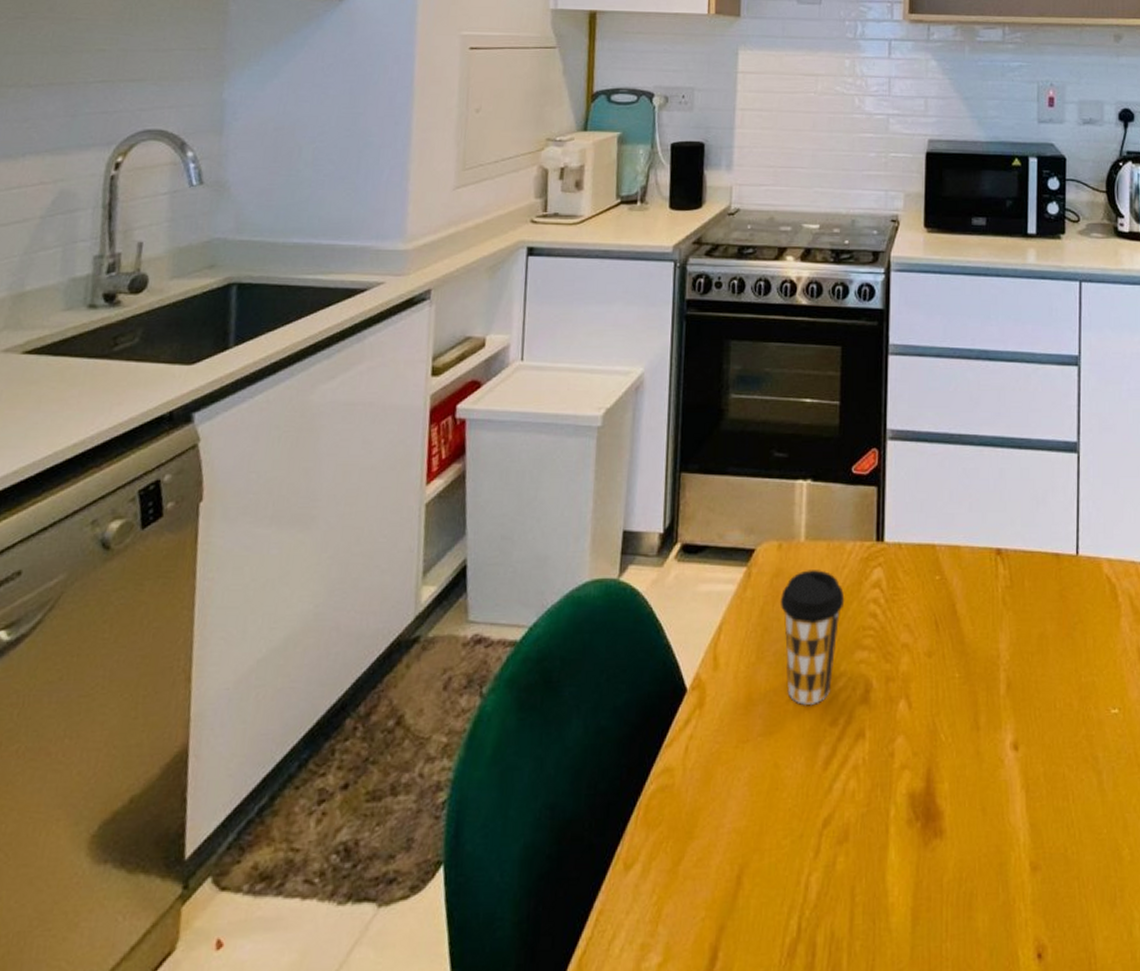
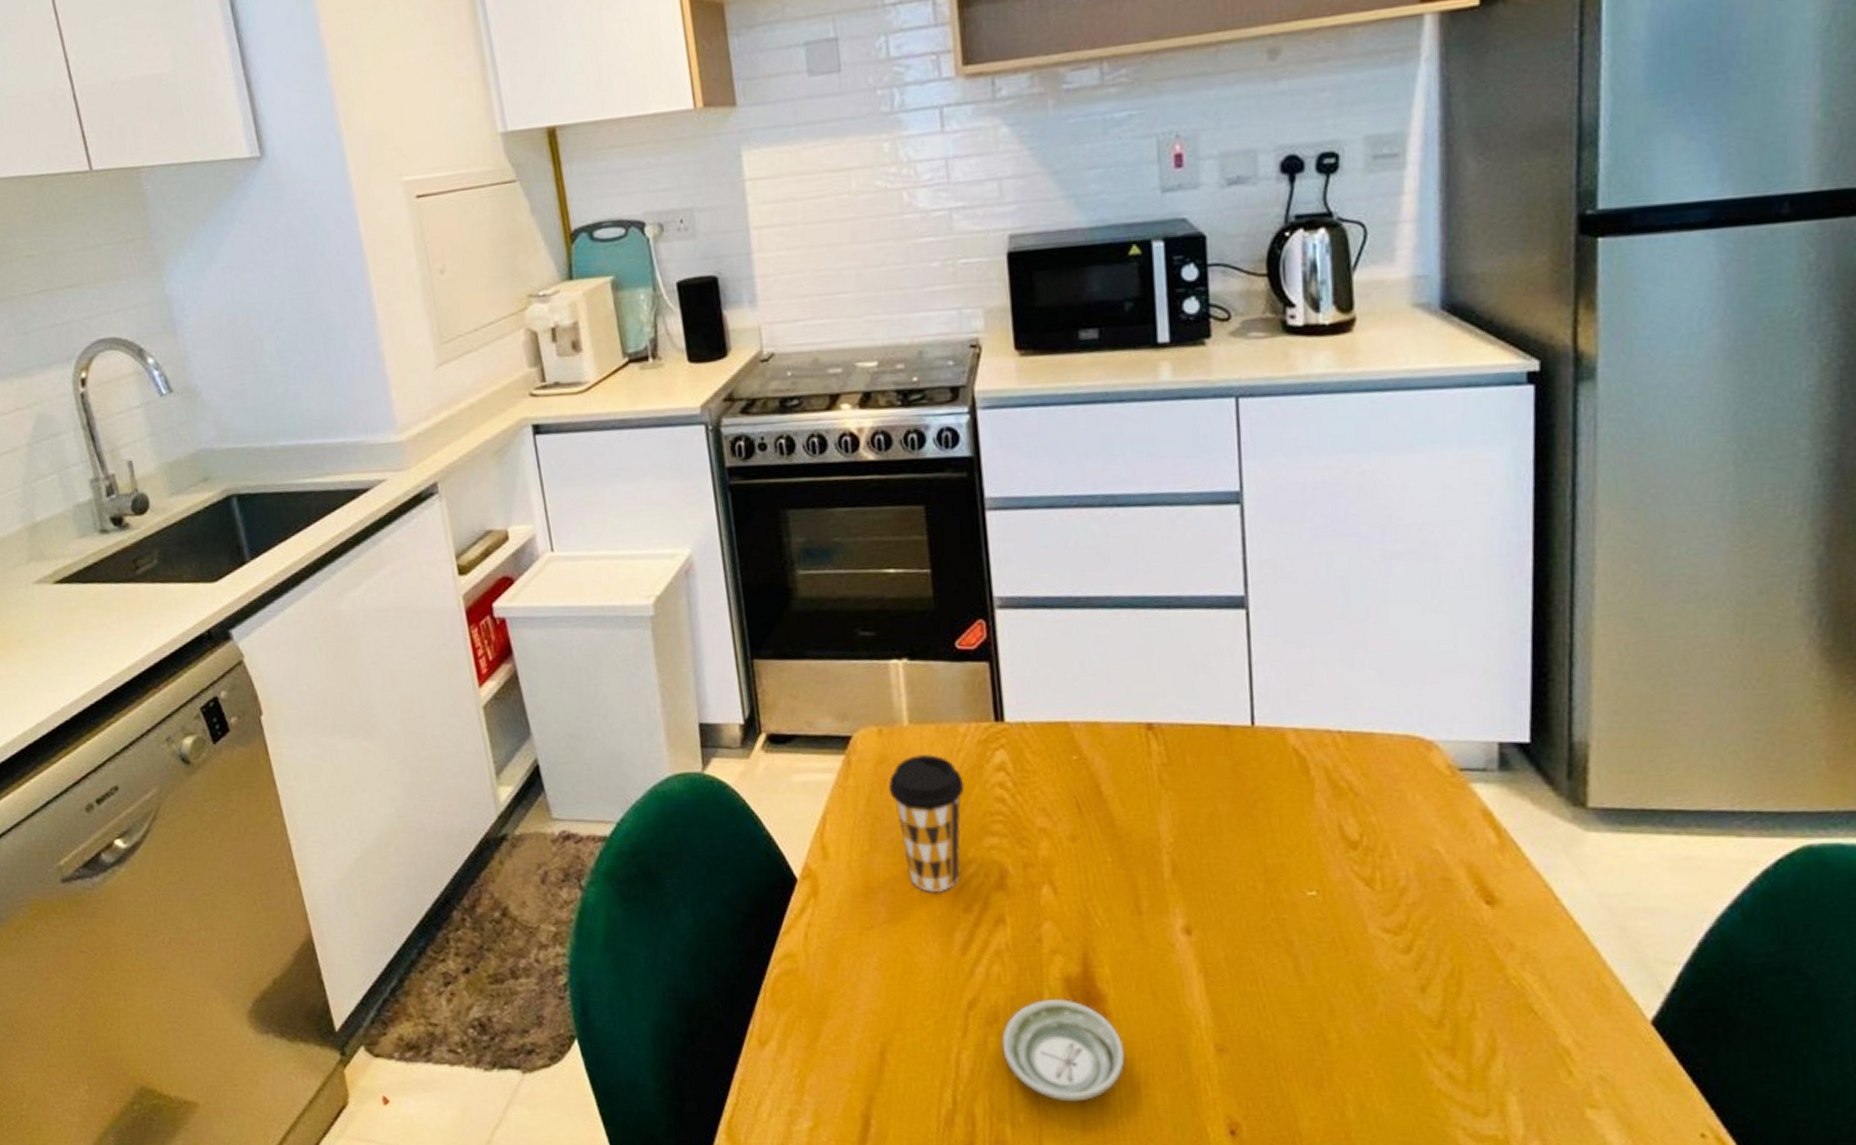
saucer: none [848,816,954,927] -> present [1001,999,1125,1102]

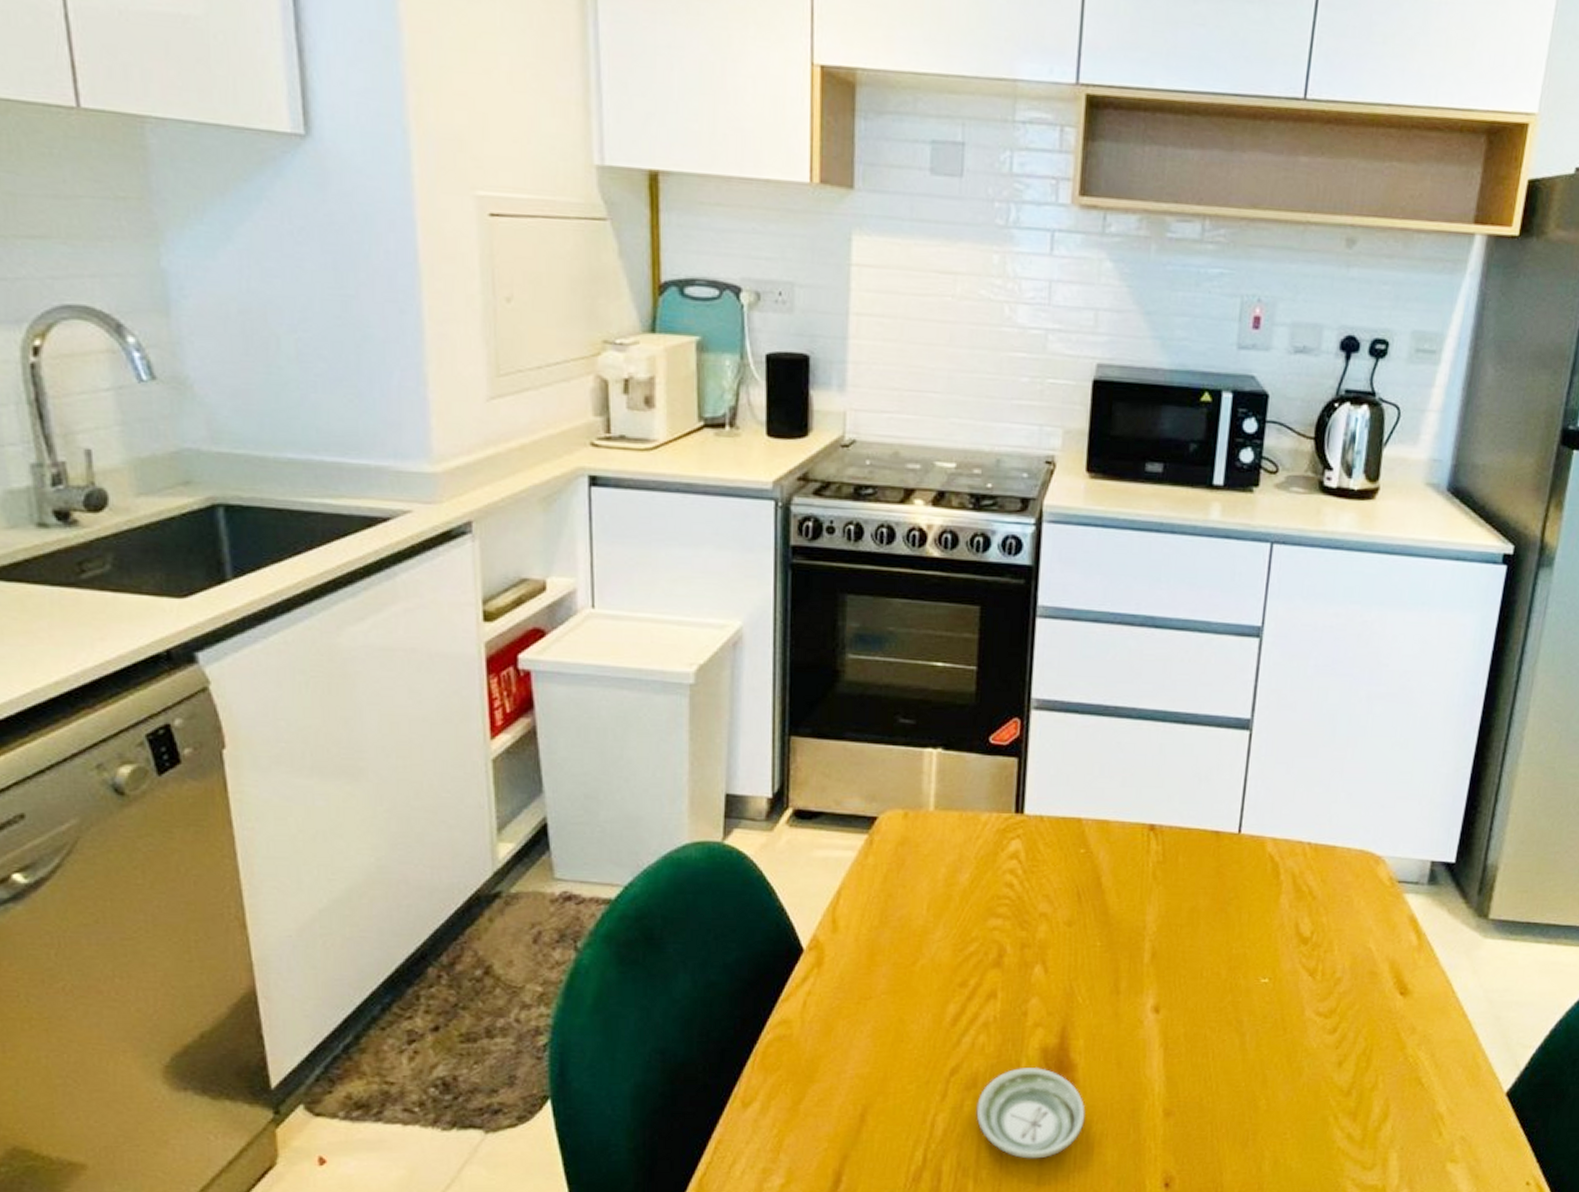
coffee cup: present [888,755,965,893] -> none [905,839,978,968]

